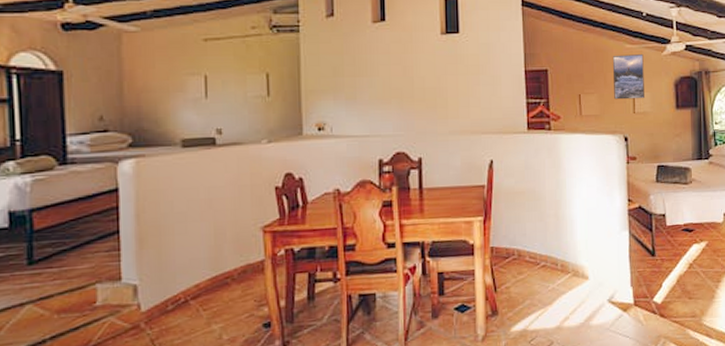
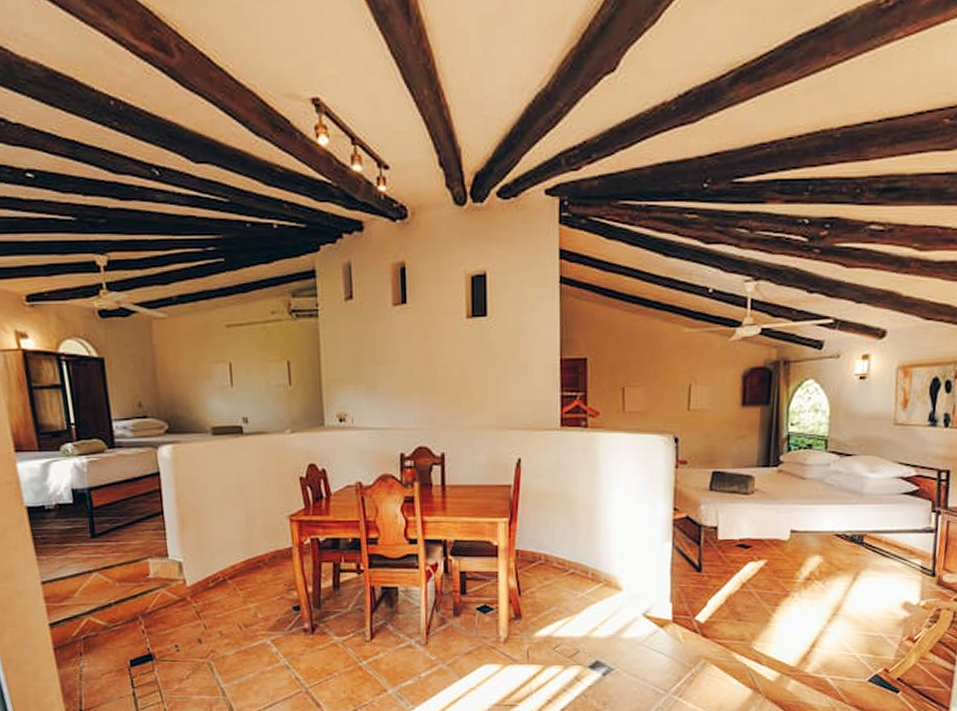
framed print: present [612,54,644,100] -> none [665,340,706,394]

